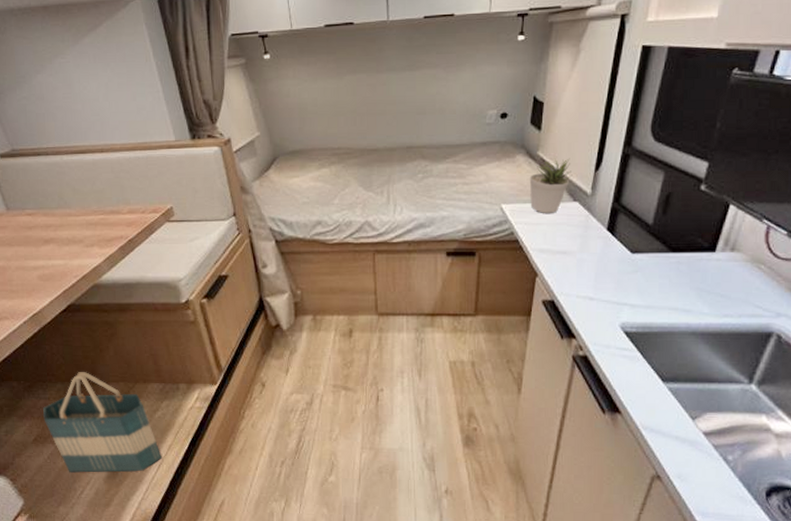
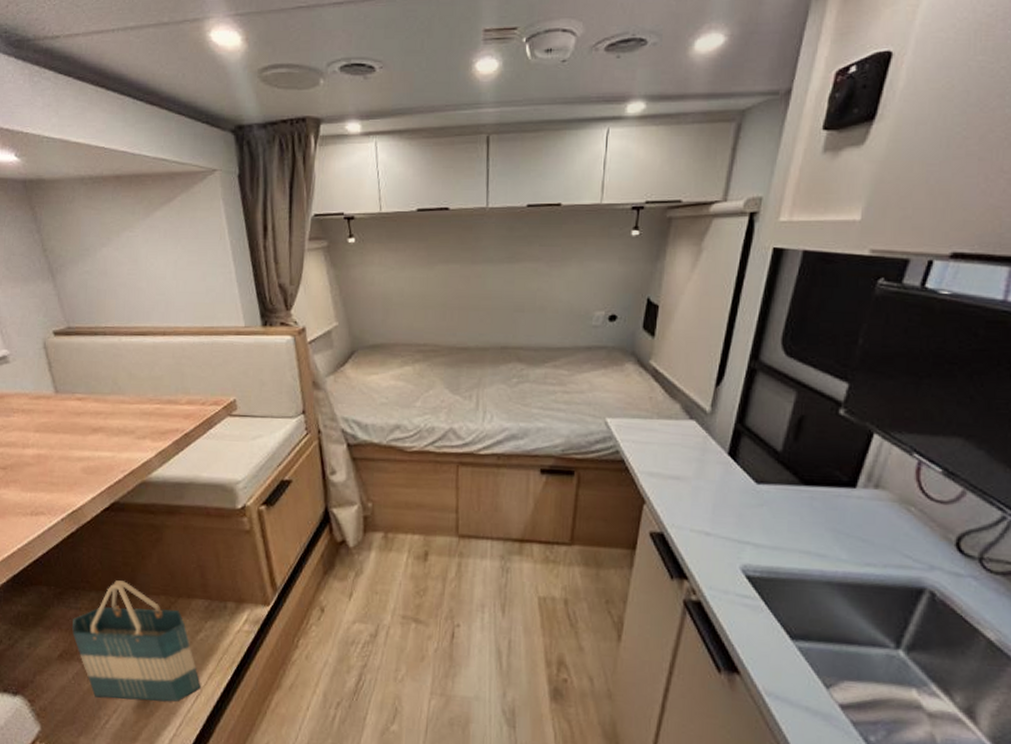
potted plant: present [529,158,573,213] -> none [639,369,689,432]

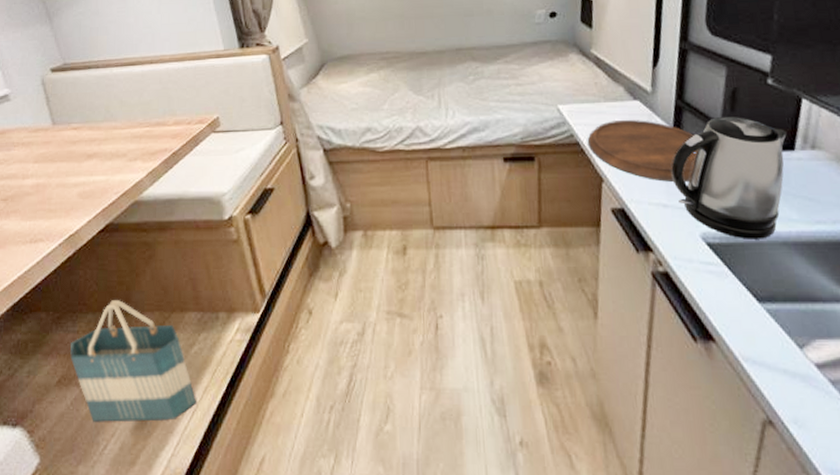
cutting board: none [633,440,750,511] -> present [587,120,696,182]
kettle: none [719,445,850,577] -> present [671,116,787,239]

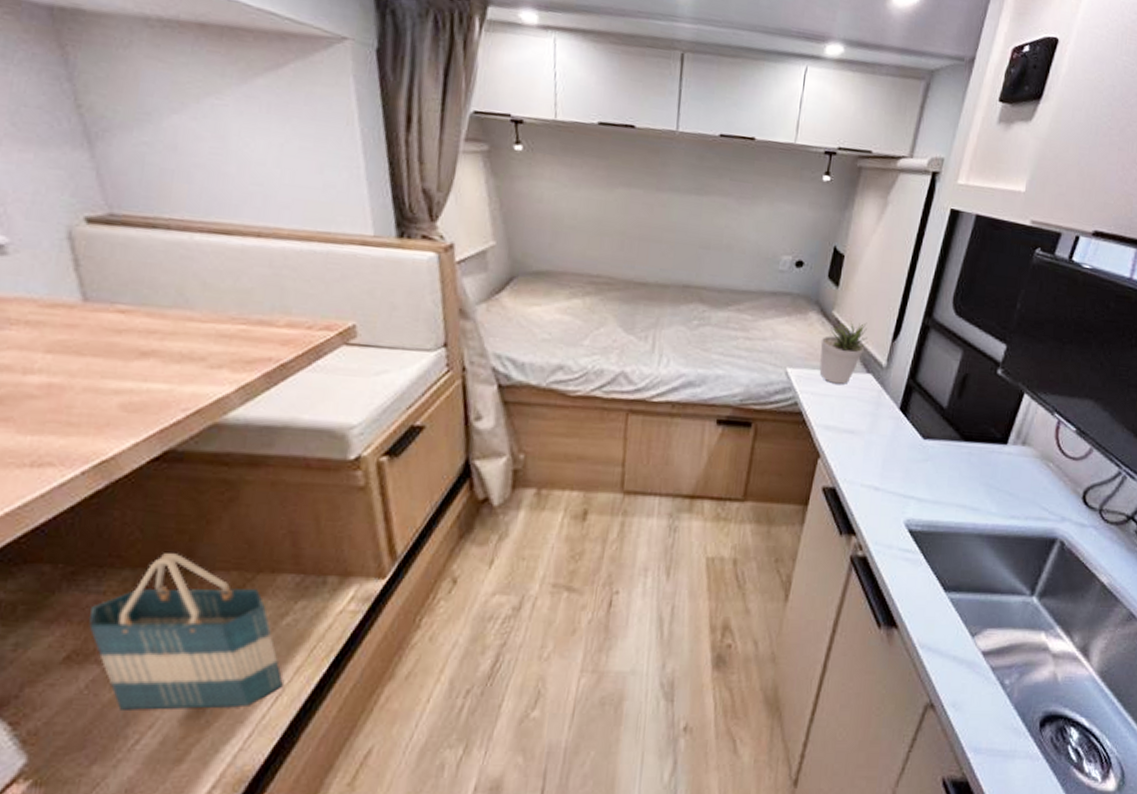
potted plant: none [584,55,630,113] -> present [819,320,868,384]
cutting board: present [587,120,696,182] -> none [811,392,919,465]
kettle: present [671,116,787,239] -> none [888,401,1004,530]

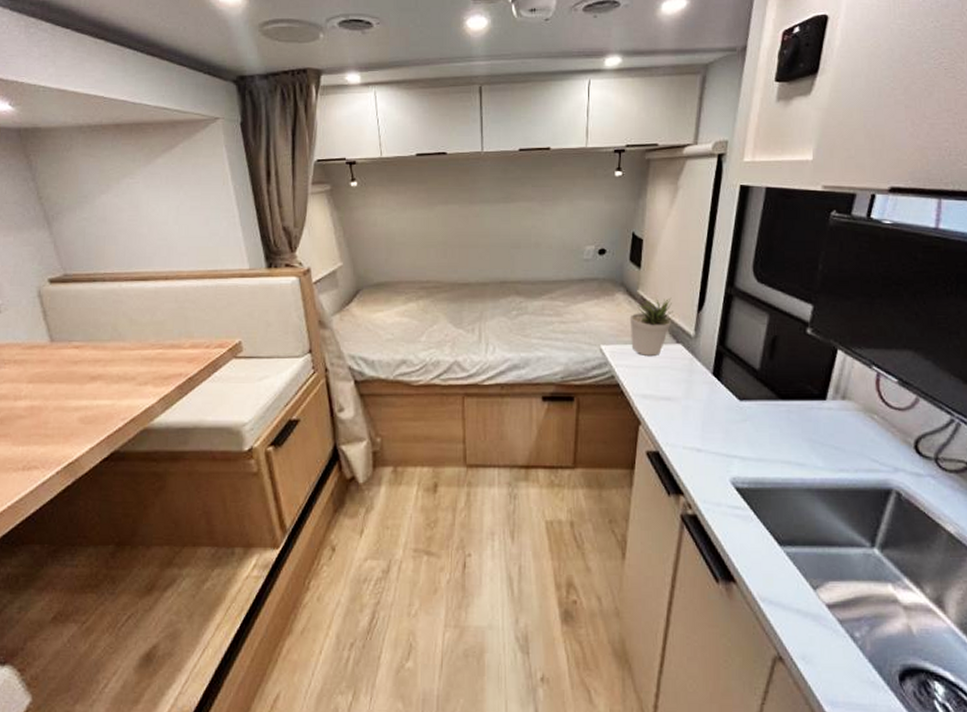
tote bag: present [89,553,283,711] -> none [68,533,208,660]

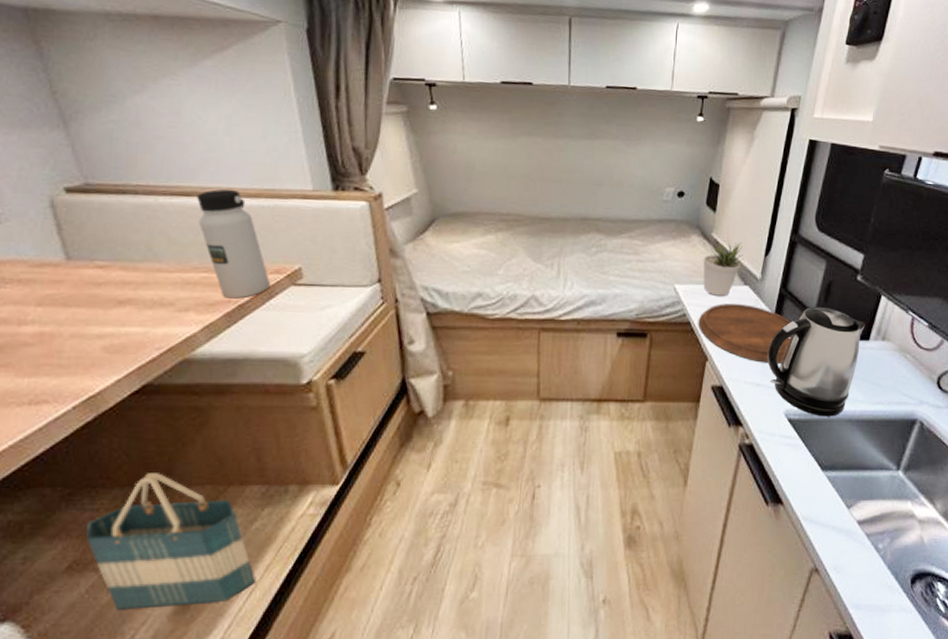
tote bag: none [68,533,208,660] -> present [86,473,255,610]
water bottle: none [152,272,215,372] -> present [197,189,271,299]
cutting board: none [628,364,733,427] -> present [698,303,791,363]
kettle: none [707,363,820,485] -> present [767,306,865,417]

